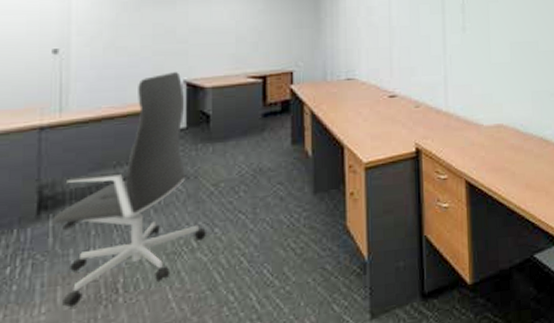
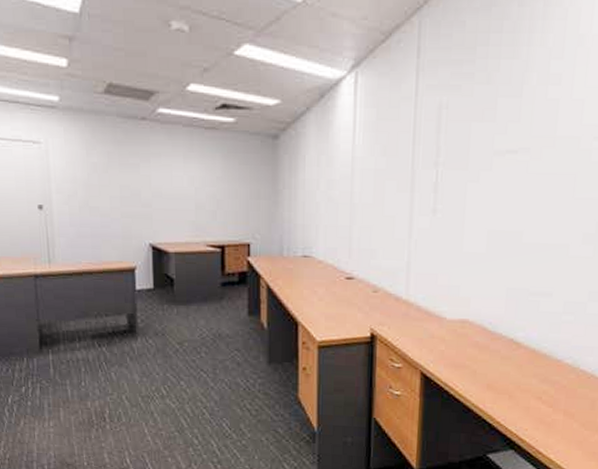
office chair: present [51,72,206,308] -> none [51,235,173,426]

